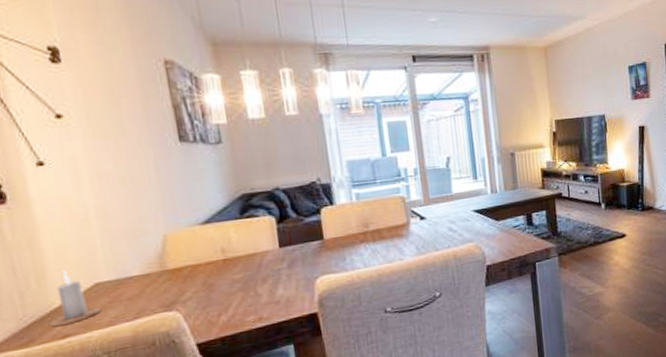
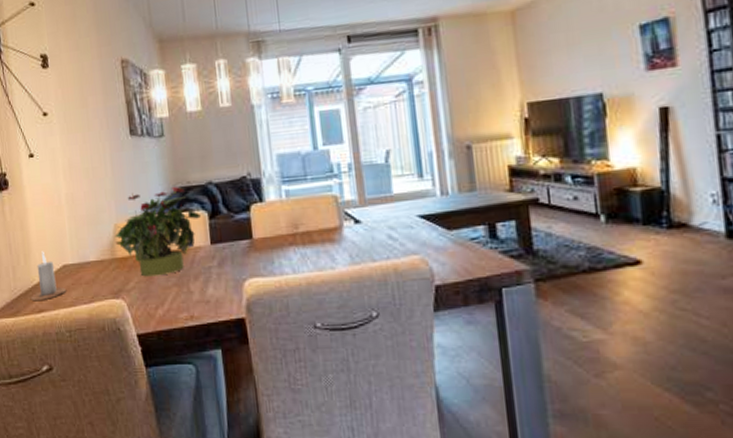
potted plant: none [164,194,269,286] -> present [114,187,202,277]

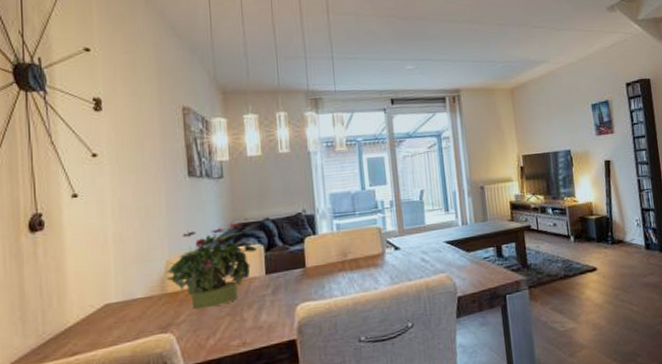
candle: present [31,251,67,300] -> none [63,291,108,344]

